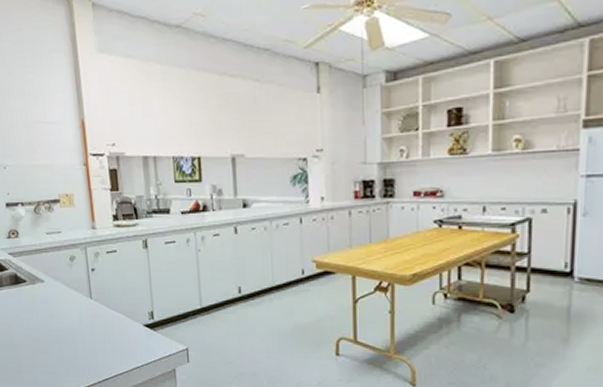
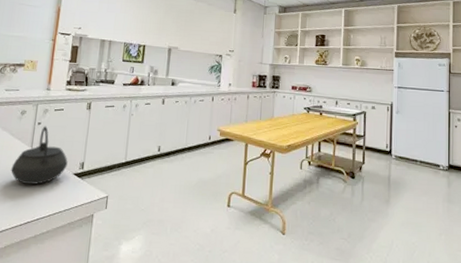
kettle: none [74,272,135,340] -> present [11,126,68,185]

